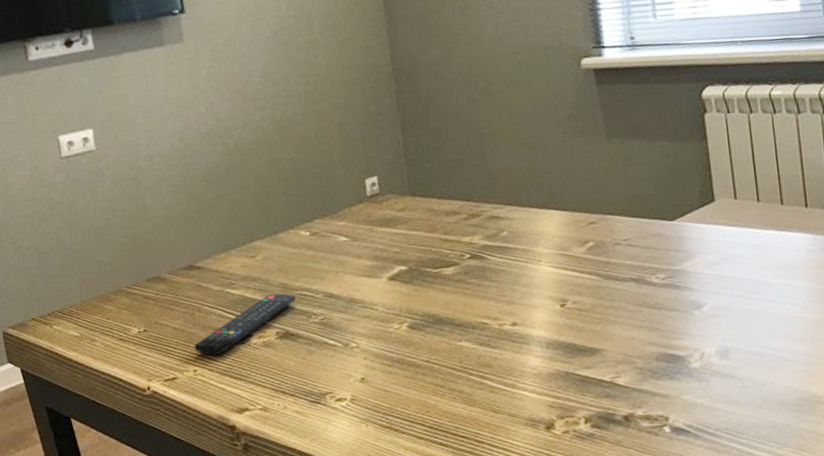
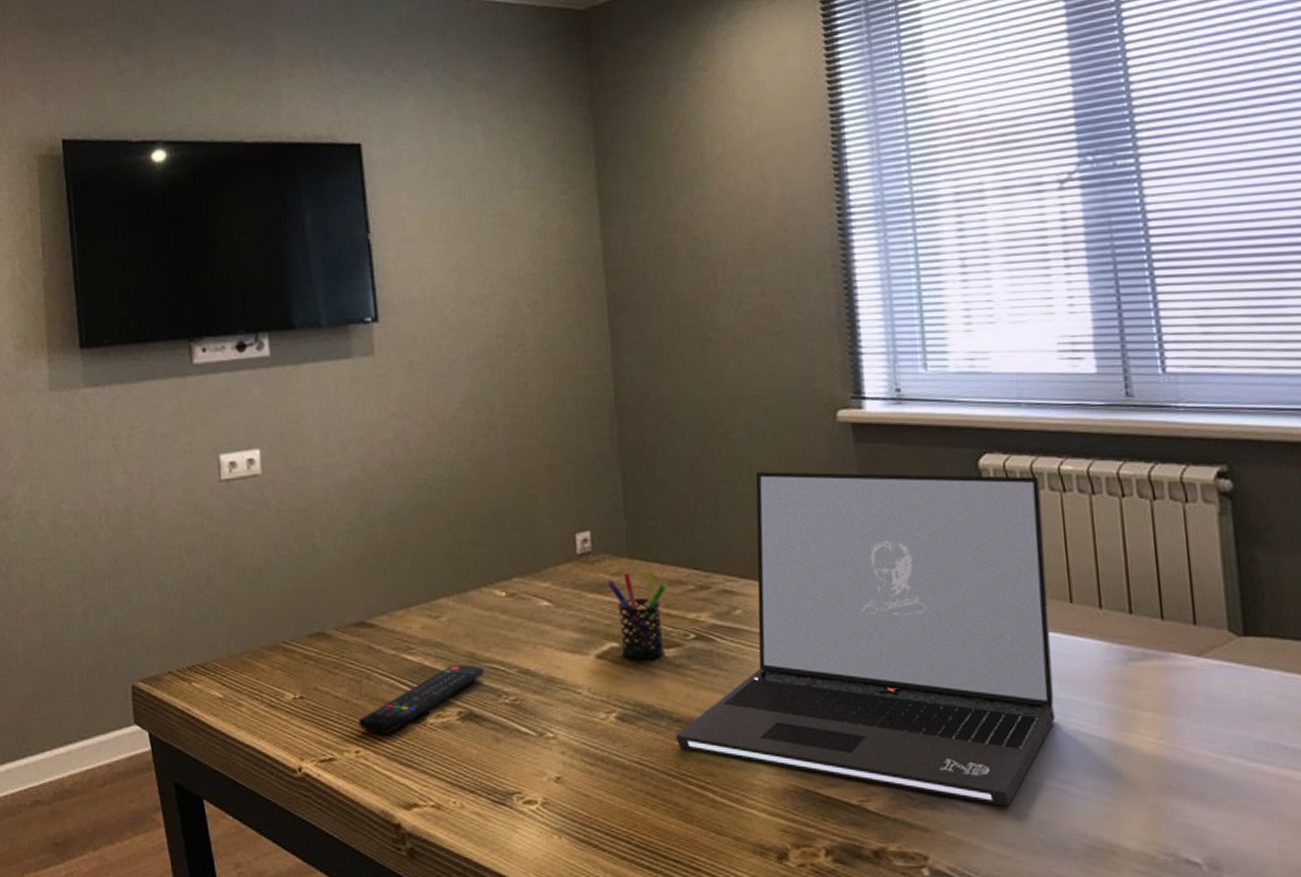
pen holder: none [394,205,445,279] -> present [607,571,667,660]
laptop: none [457,102,771,373] -> present [675,472,1056,807]

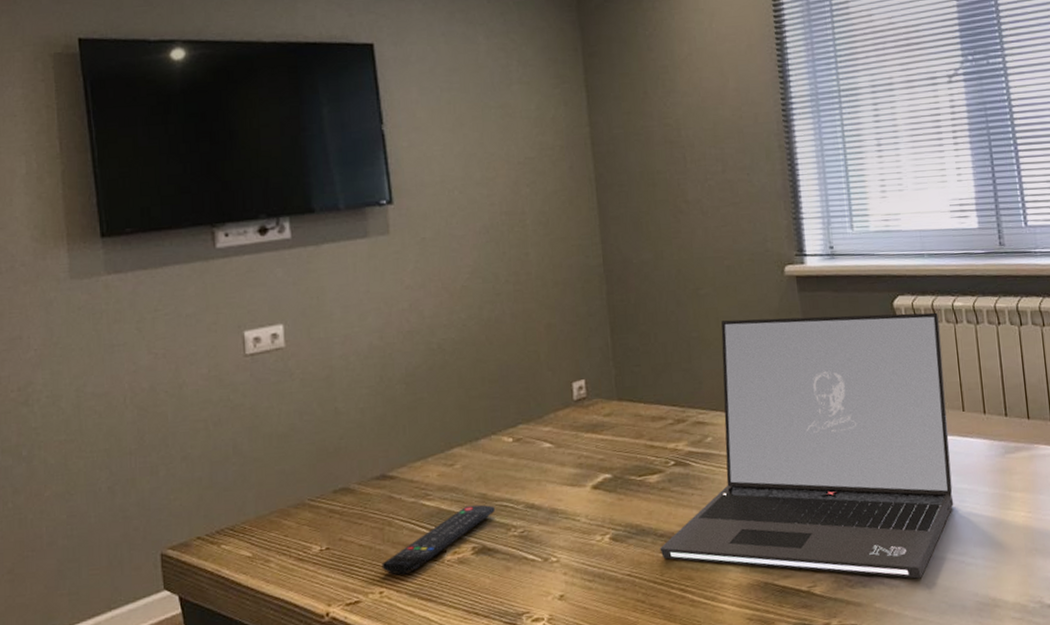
pen holder: present [607,571,667,660] -> none [600,410,650,487]

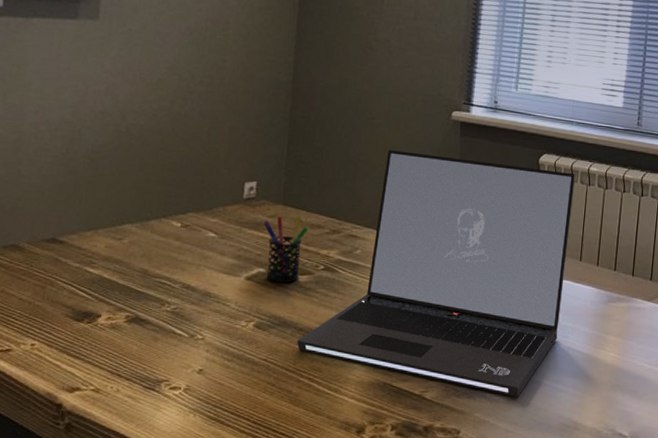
remote control: present [382,504,495,575] -> none [37,278,153,332]
pen holder: none [600,410,650,487] -> present [263,216,309,283]

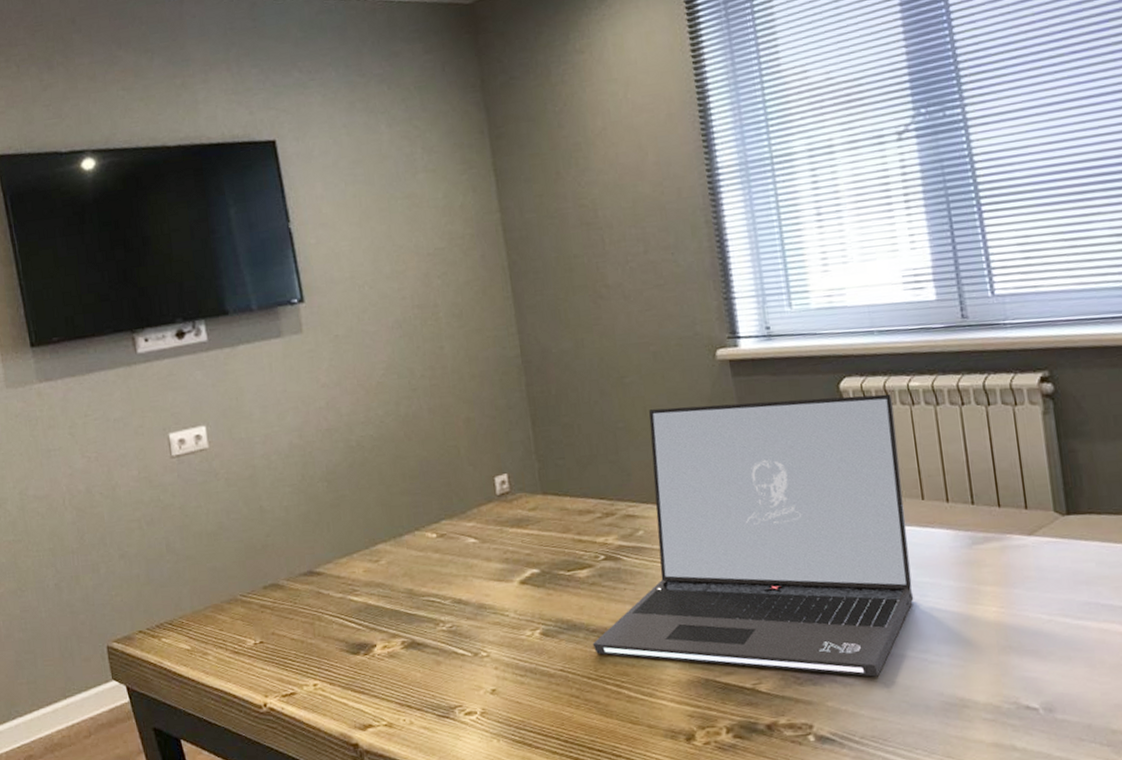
pen holder: present [263,216,309,283] -> none [525,504,579,582]

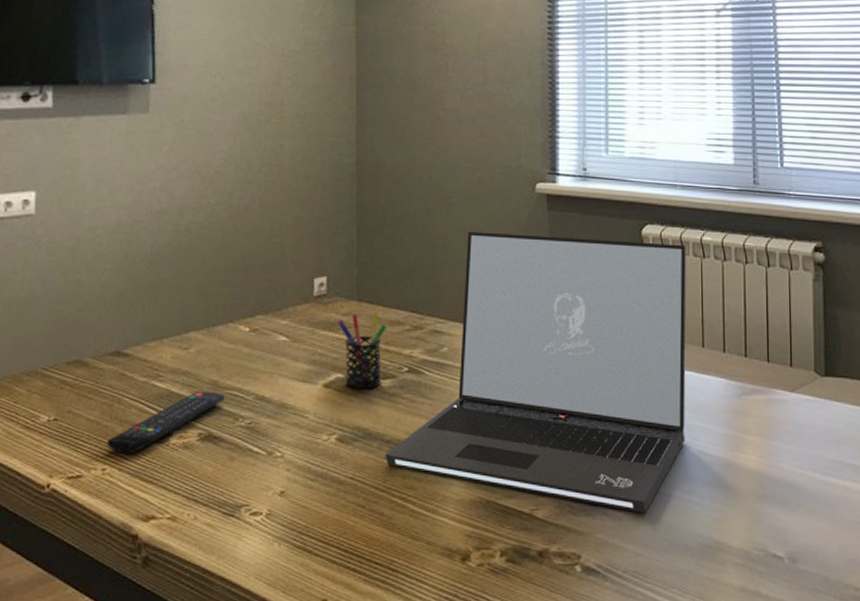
remote control: none [314,599,422,668] -> present [107,391,225,454]
pen holder: none [525,504,579,582] -> present [338,313,388,389]

